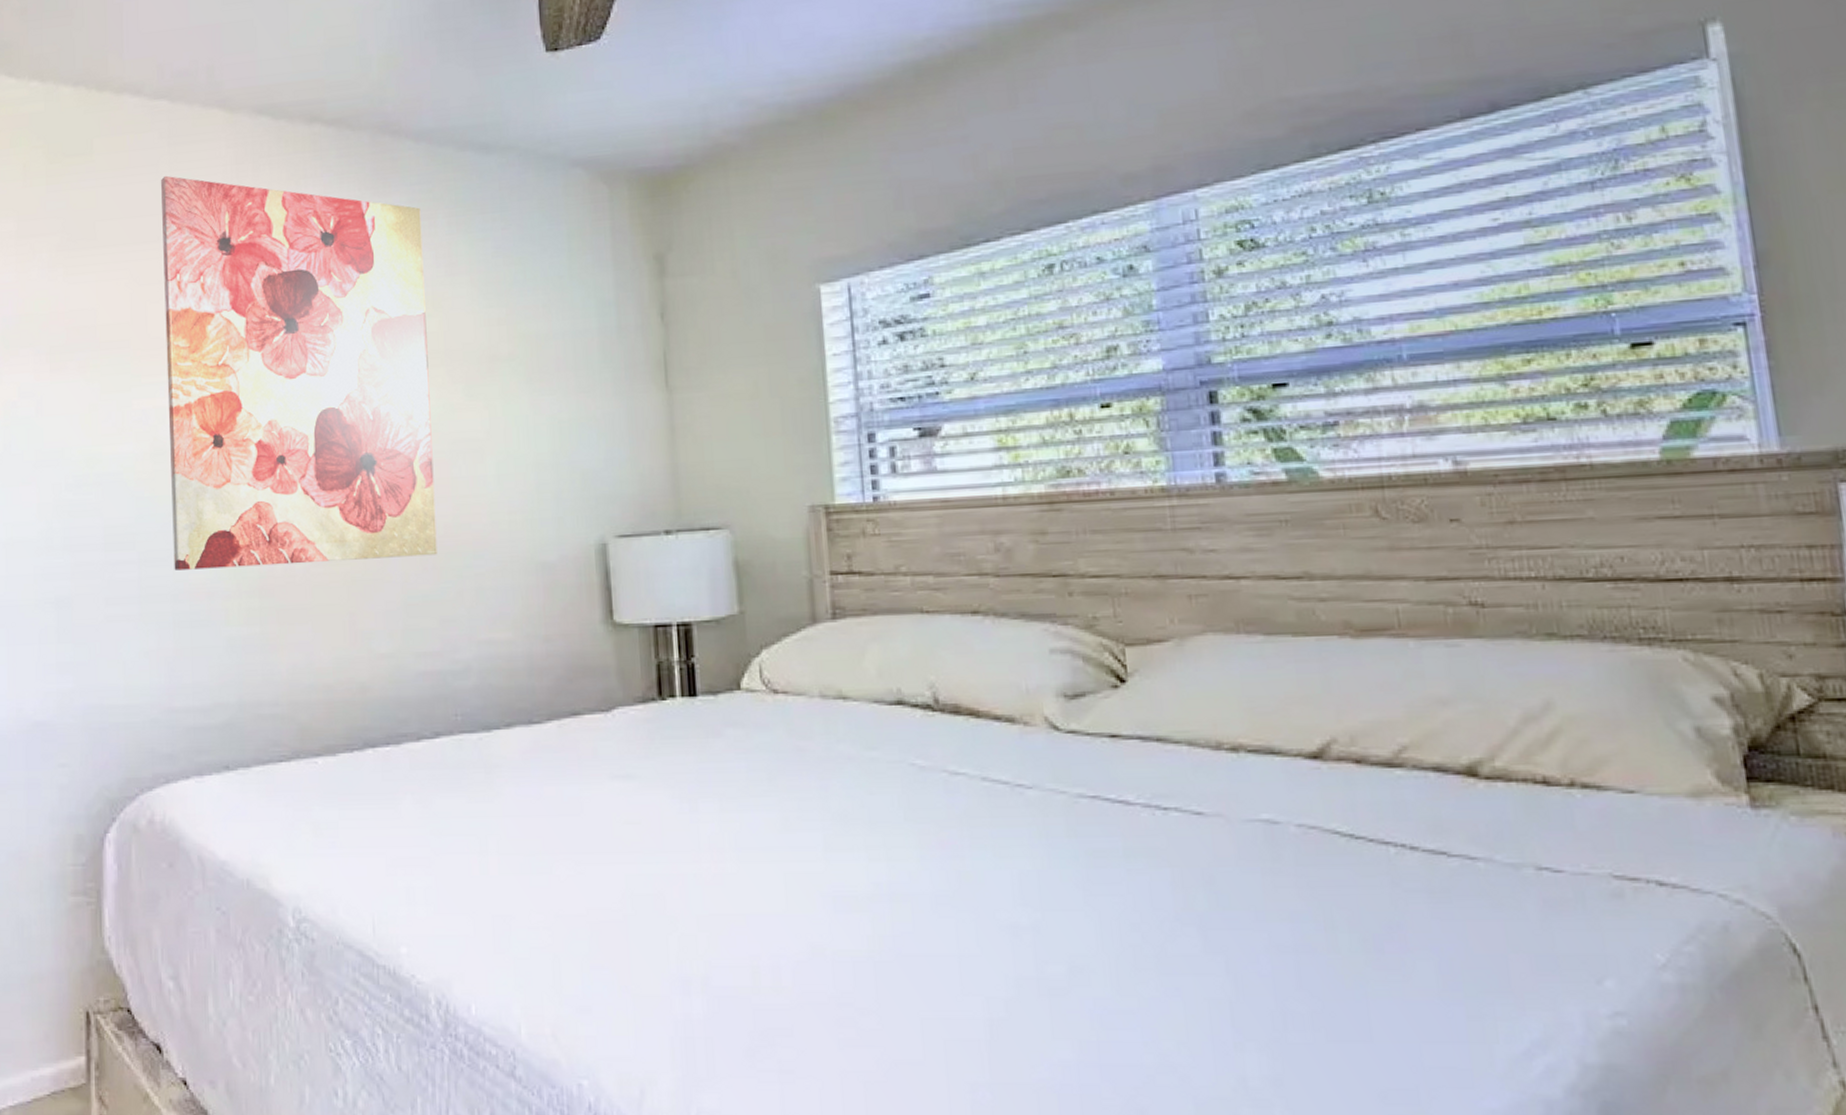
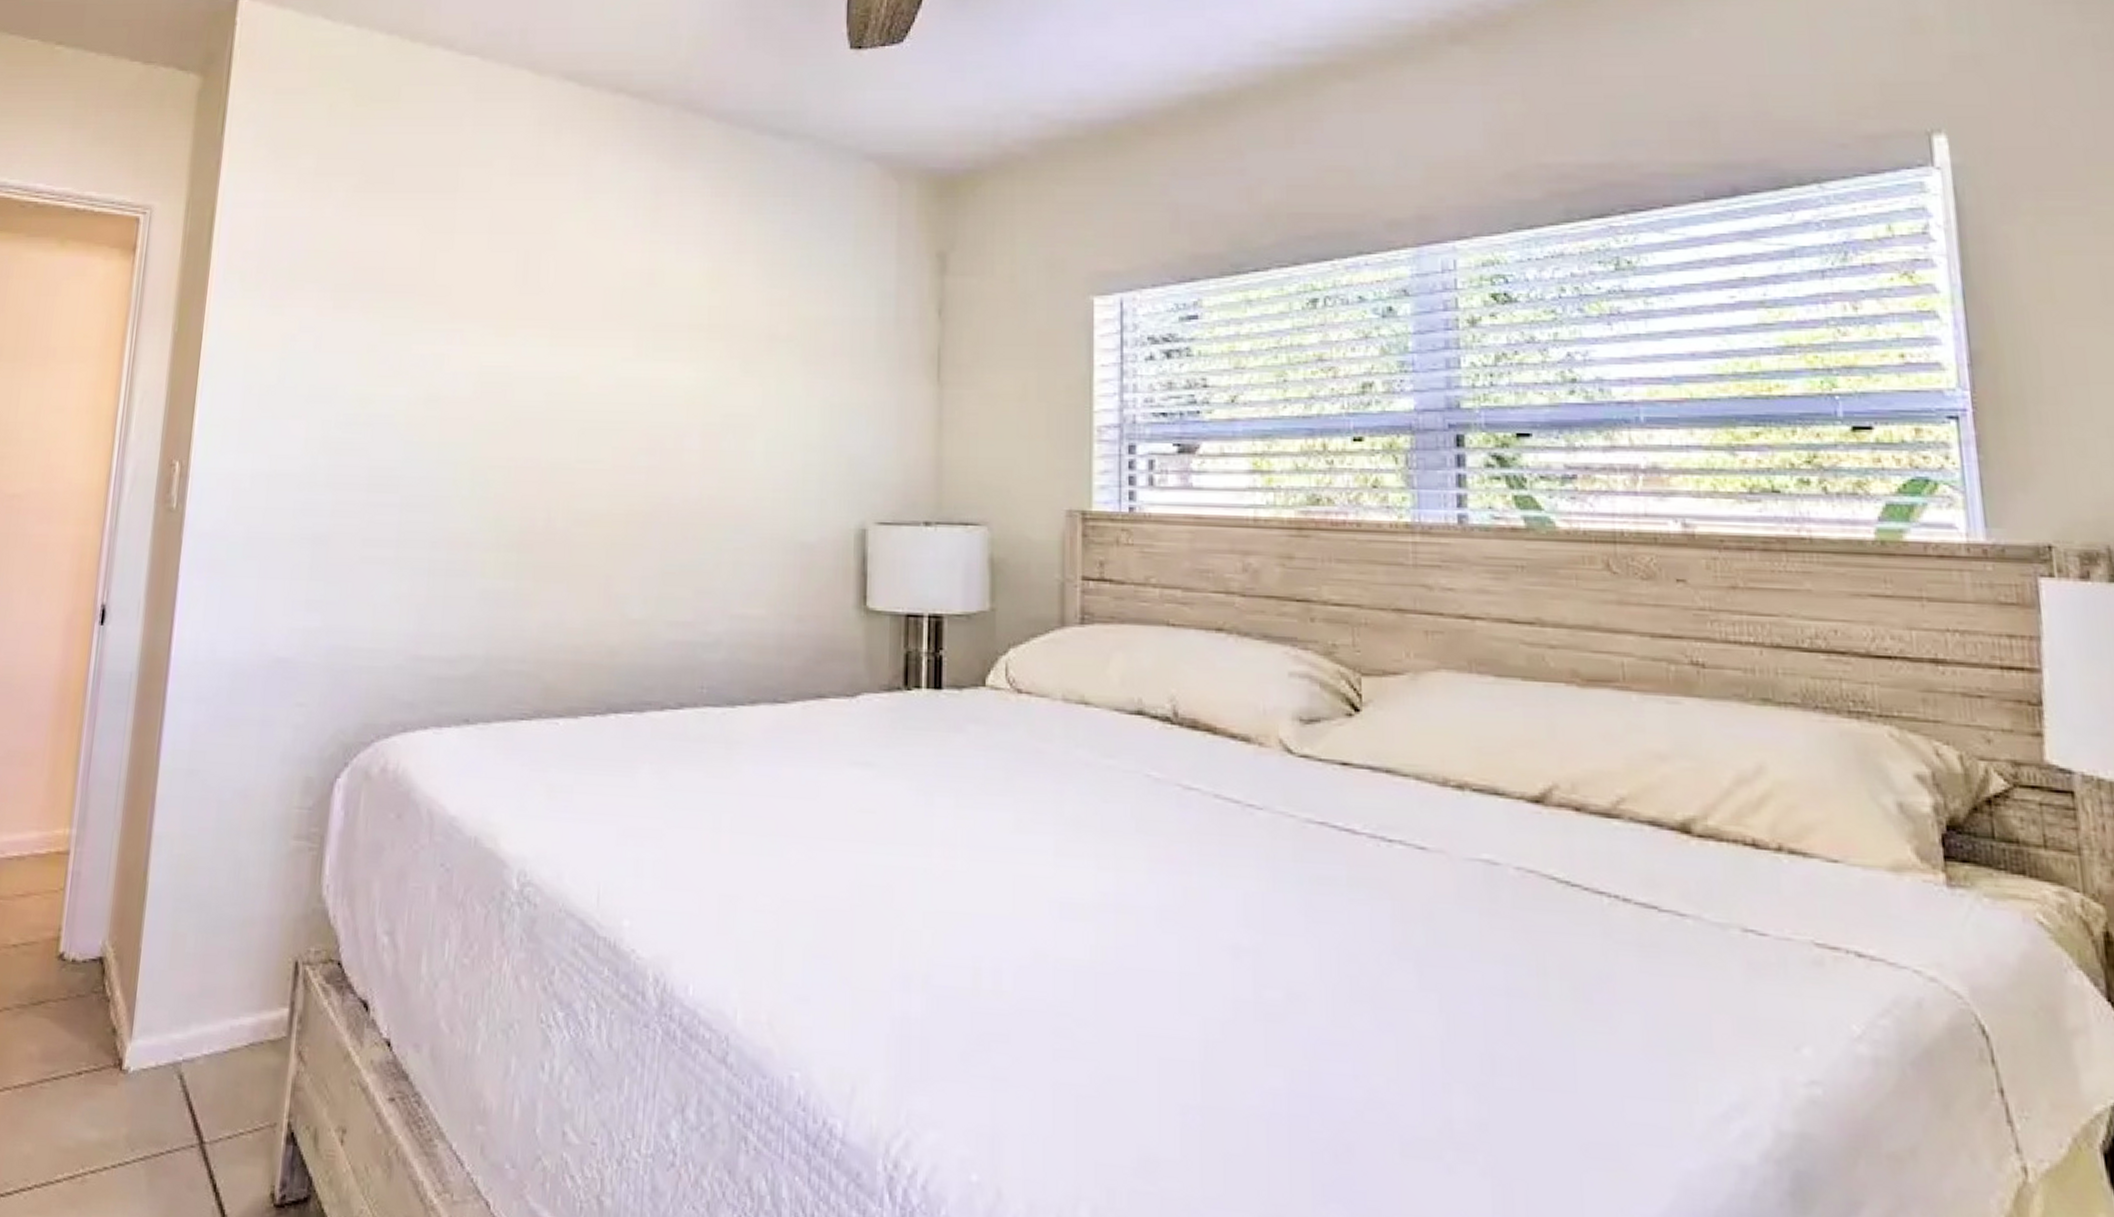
wall art: present [160,175,438,571] -> none [435,129,715,526]

